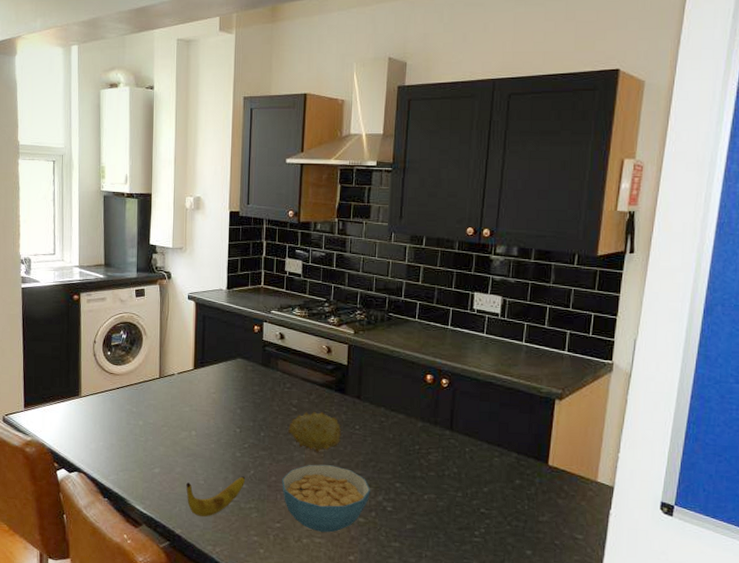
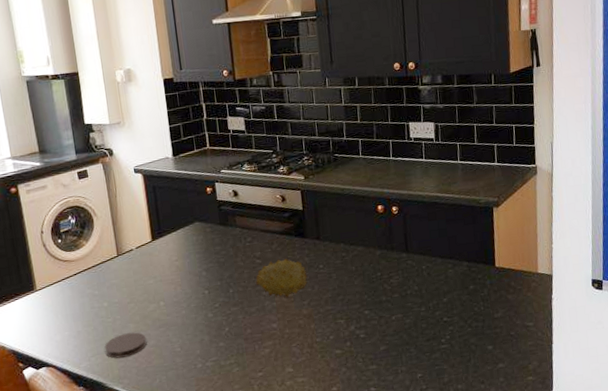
coaster: none [133,455,174,479] -> present [104,332,147,358]
banana: present [186,476,246,518] -> none [162,335,222,384]
cereal bowl: present [282,464,371,533] -> none [257,306,343,372]

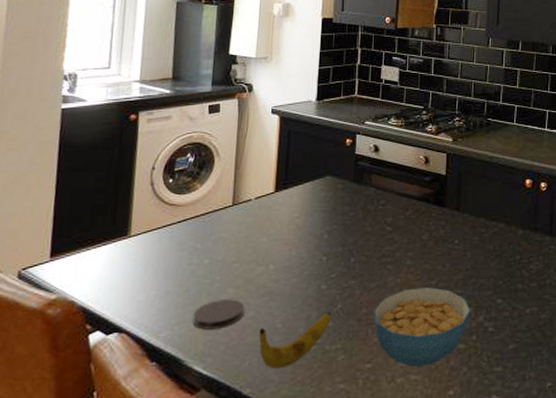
banana: none [162,335,222,384] -> present [259,312,332,370]
fruit: present [255,258,308,298] -> none [380,228,440,275]
cereal bowl: none [257,306,343,372] -> present [374,287,471,367]

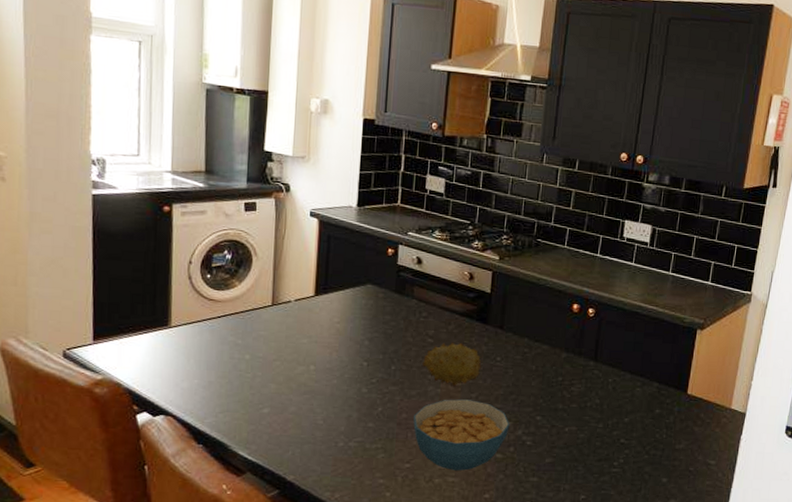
coaster: present [192,299,245,330] -> none [236,393,287,420]
banana: present [259,312,332,370] -> none [301,414,372,461]
fruit: none [380,228,440,275] -> present [421,342,482,387]

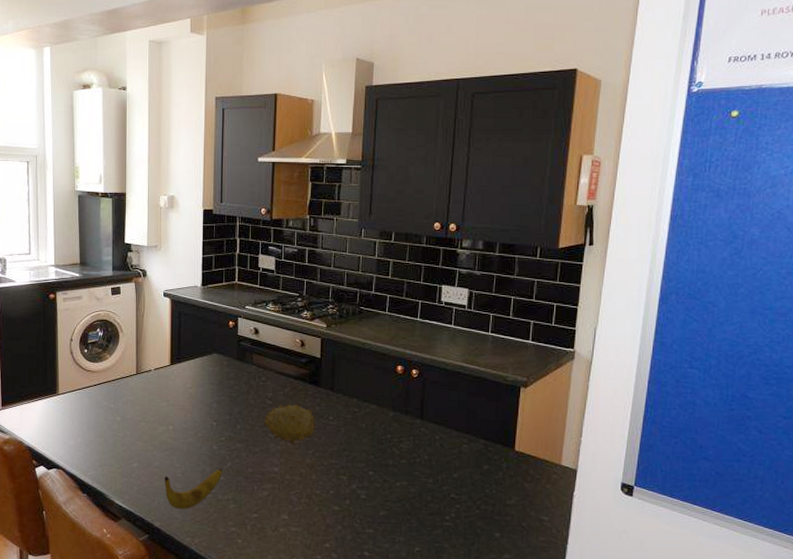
banana: none [301,414,372,461] -> present [164,469,223,510]
cereal bowl: present [413,399,510,471] -> none [258,455,345,521]

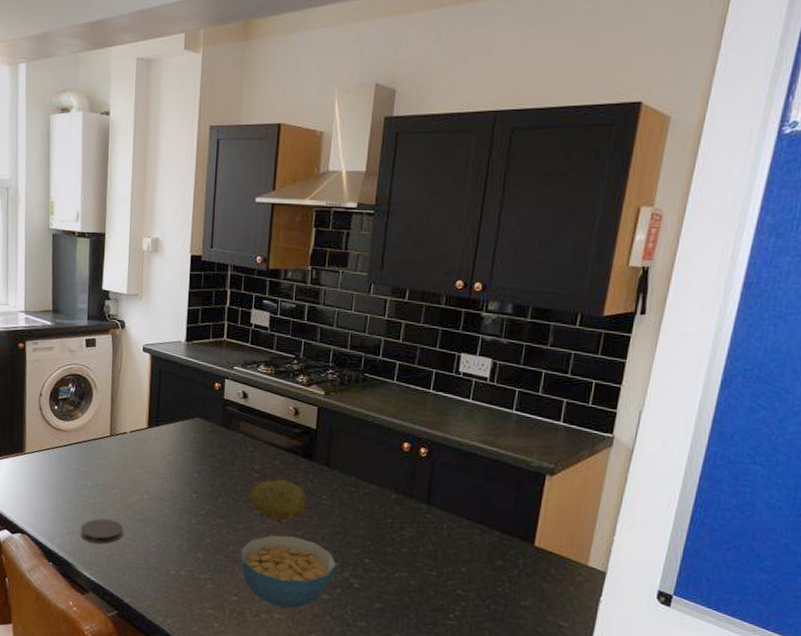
coaster: none [112,450,152,473] -> present [80,518,124,544]
banana: present [164,469,223,510] -> none [137,545,201,587]
cereal bowl: none [258,455,345,521] -> present [240,535,337,608]

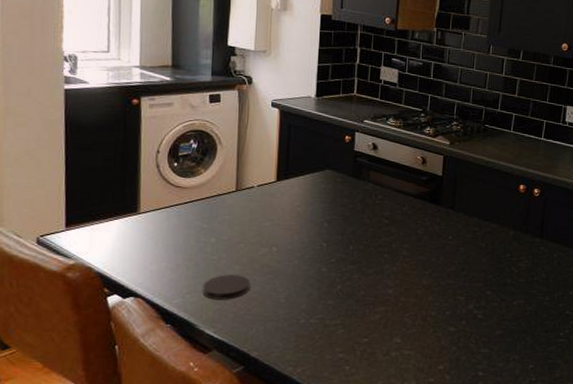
cereal bowl: present [240,535,337,608] -> none [371,276,462,344]
fruit: present [247,477,308,523] -> none [378,222,435,265]

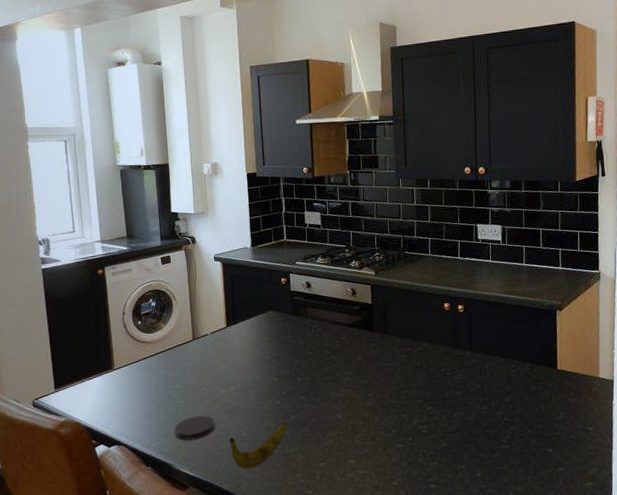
banana: none [264,292,332,338] -> present [230,423,288,470]

